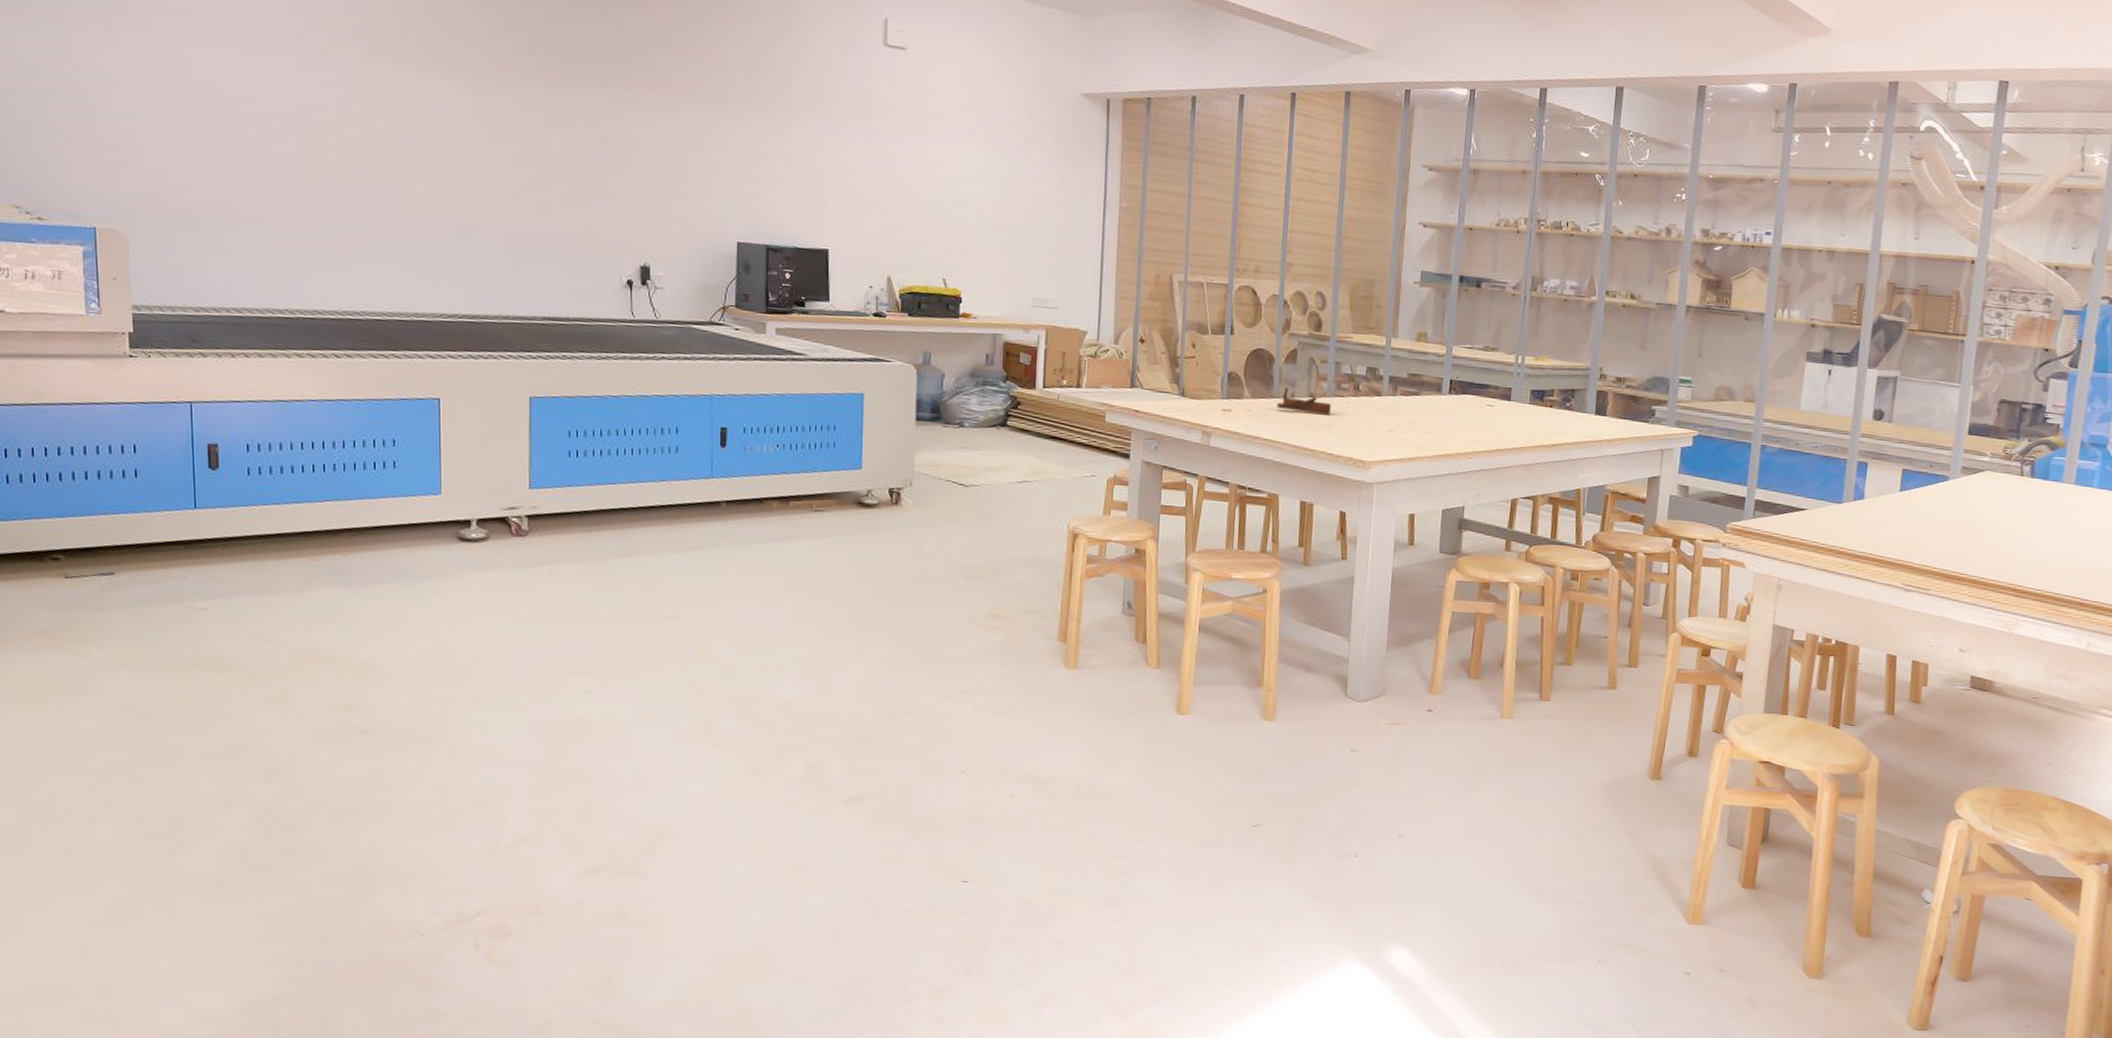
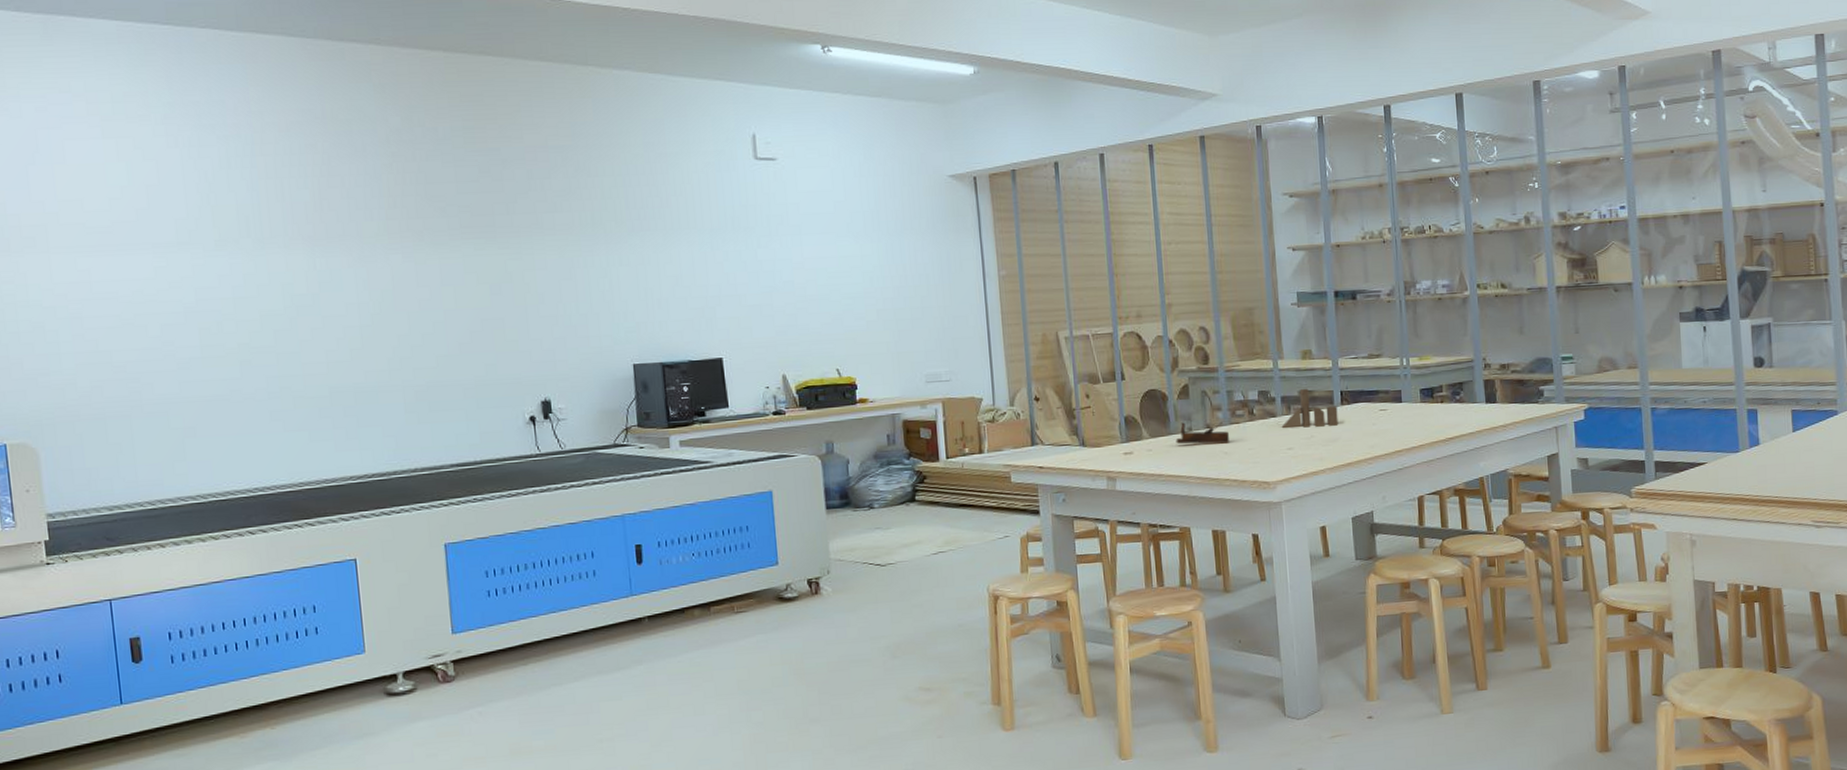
wooden blocks: none [1385,371,1445,414] -> present [1281,388,1339,429]

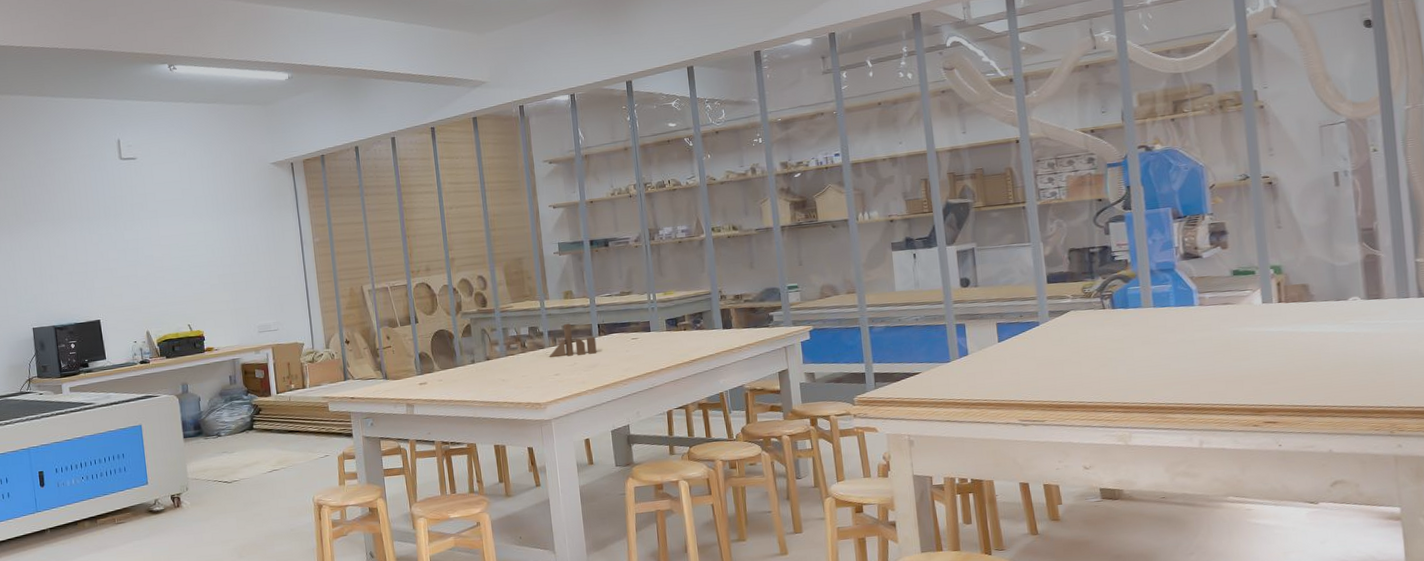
hand plane: present [1176,421,1229,445] -> none [461,354,506,374]

